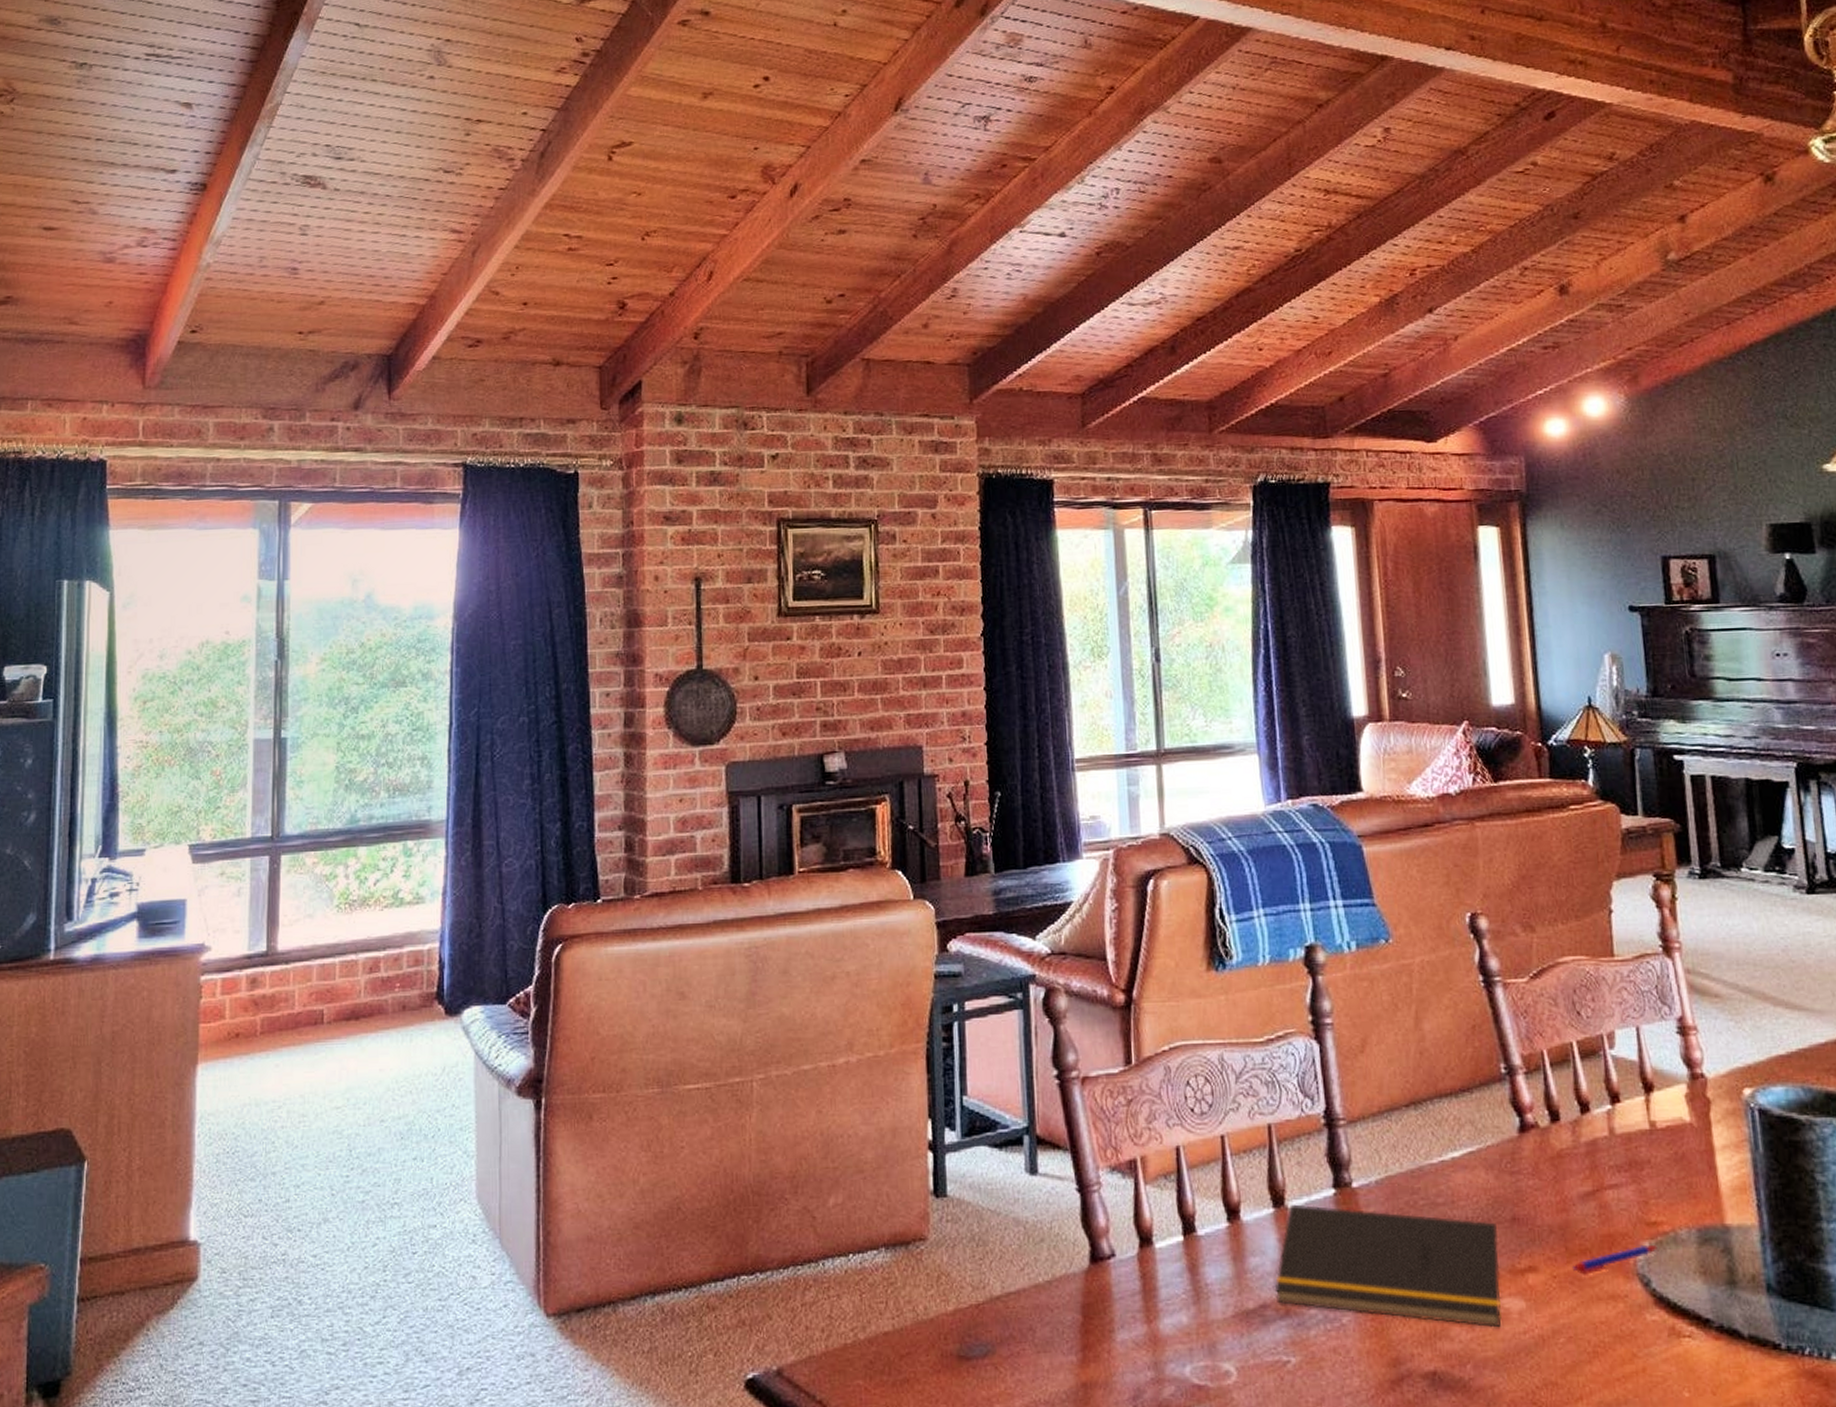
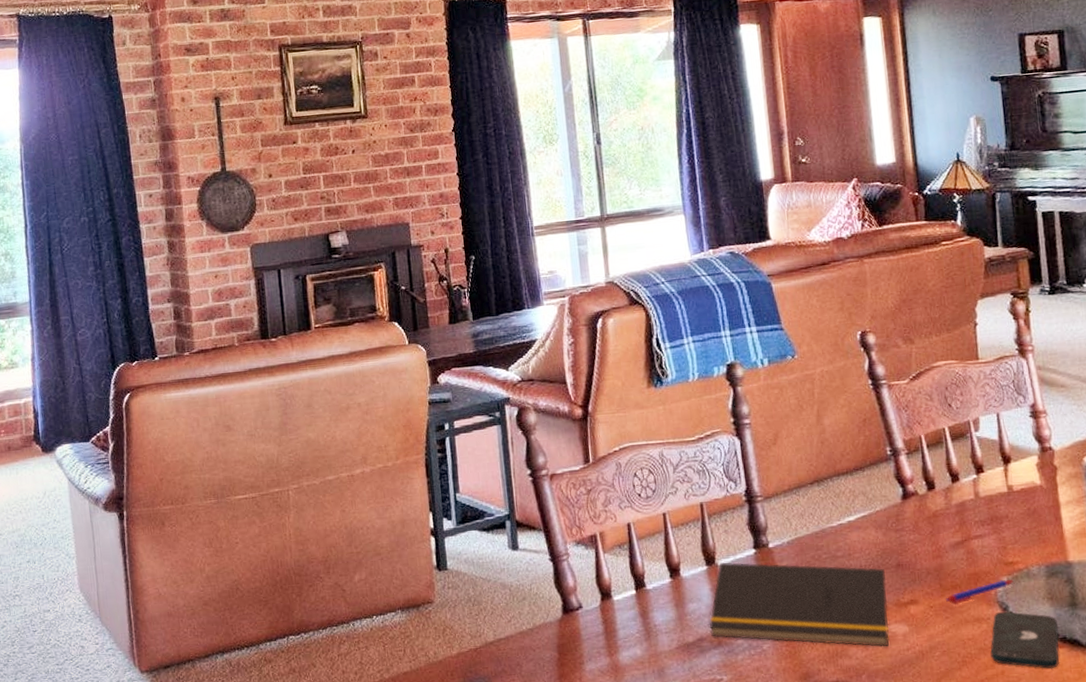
smartphone: none [1628,1287,1715,1367] -> present [990,611,1059,669]

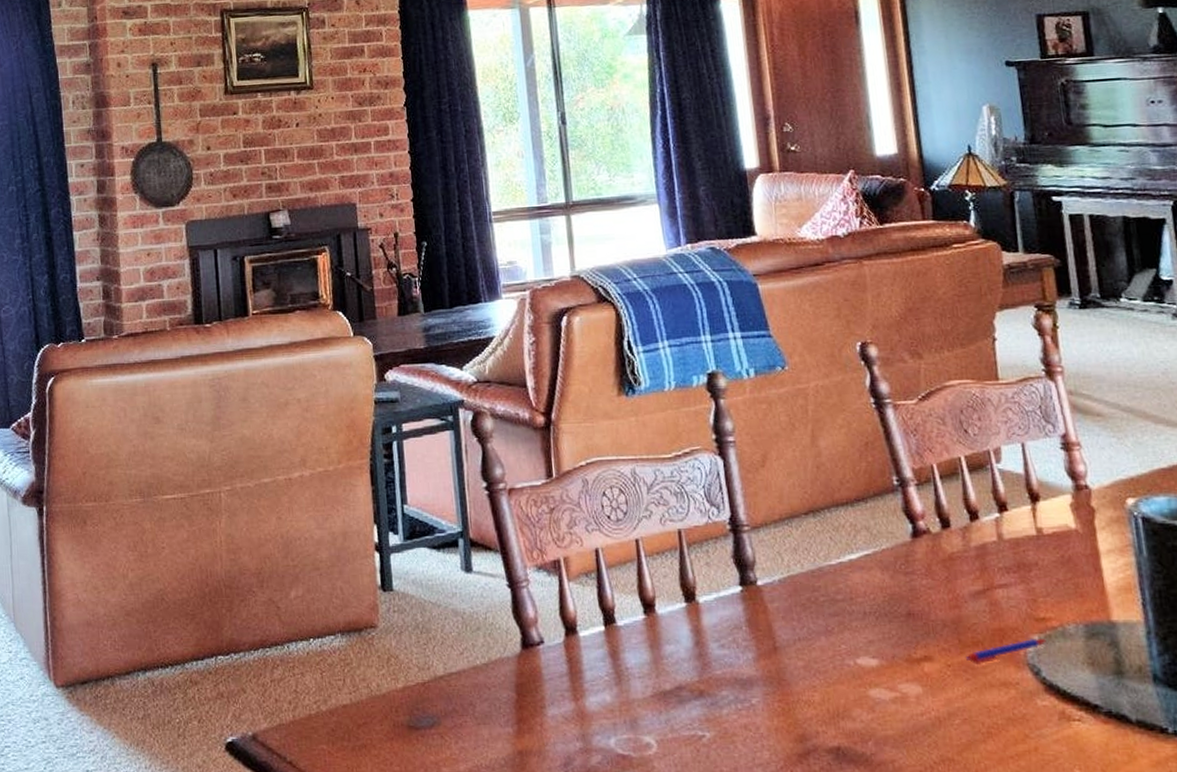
notepad: present [709,562,890,647] -> none [688,599,900,710]
smartphone: present [990,611,1059,669] -> none [1020,676,1104,748]

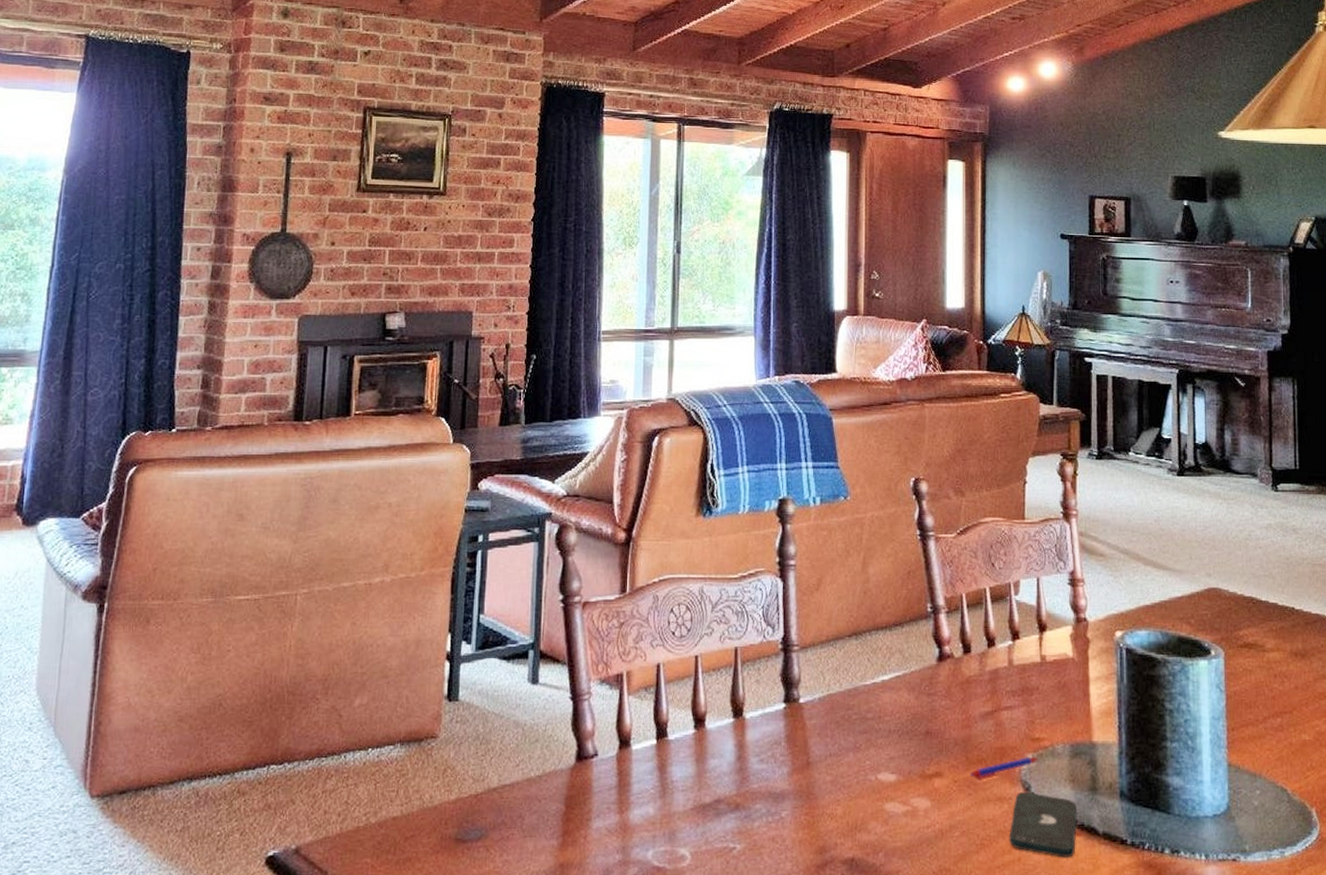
smartphone: none [1020,676,1104,748] -> present [1009,791,1078,858]

